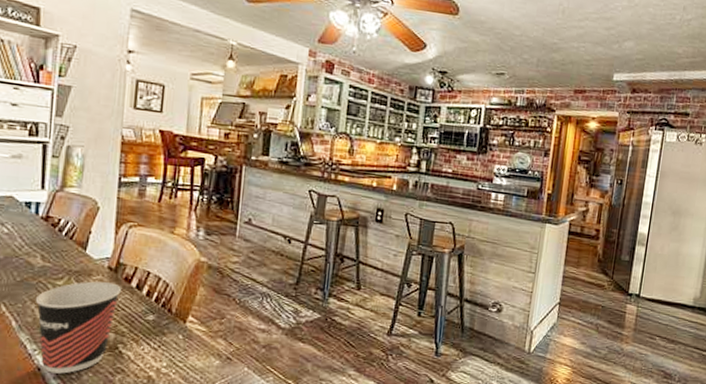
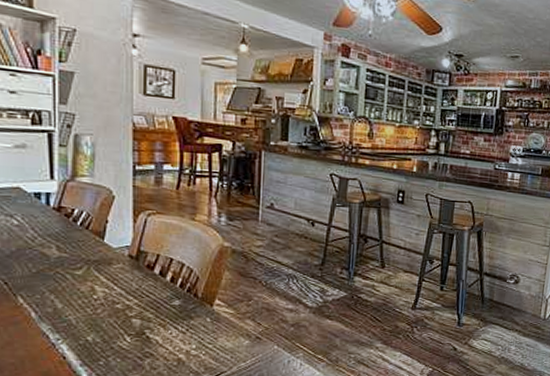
cup: present [35,281,121,374] -> none [54,270,144,361]

